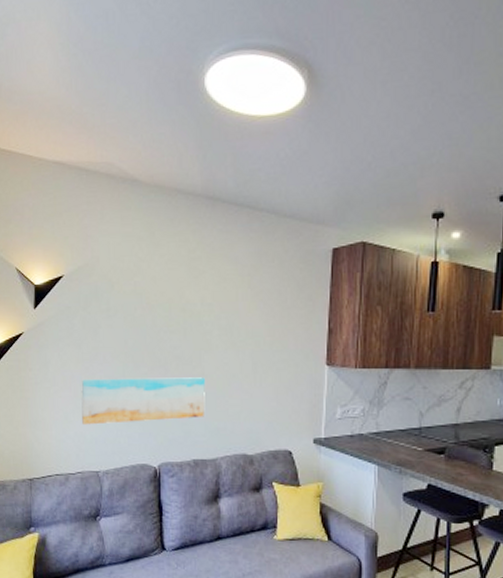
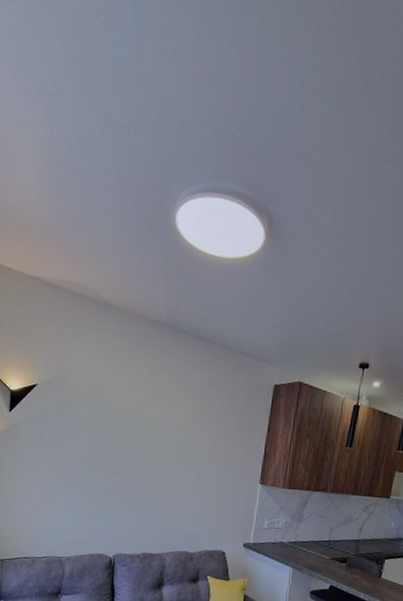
wall art: present [81,377,205,425] -> none [49,478,157,519]

